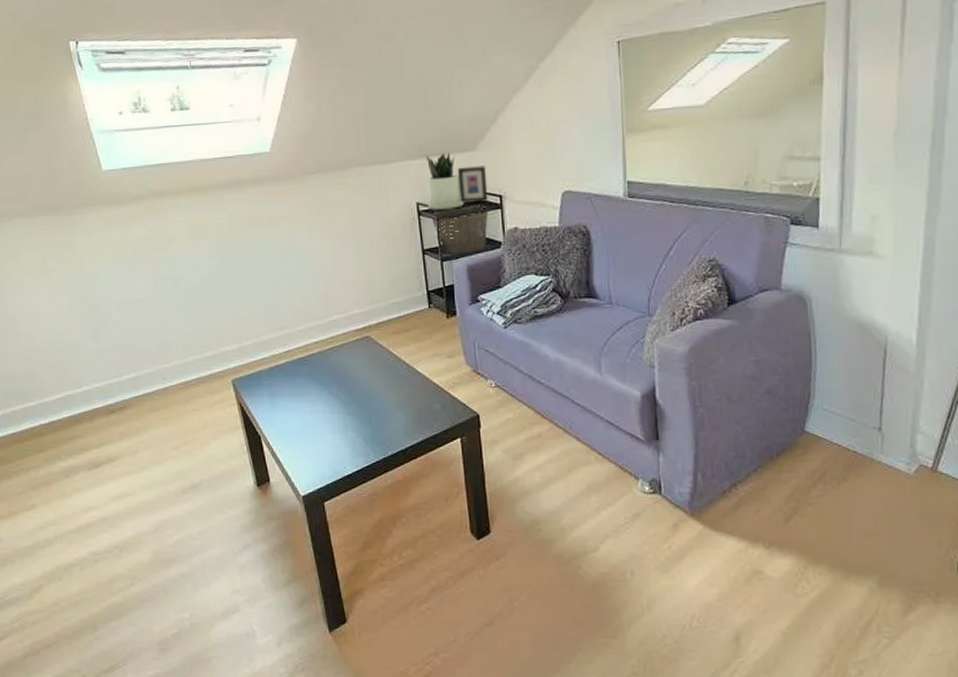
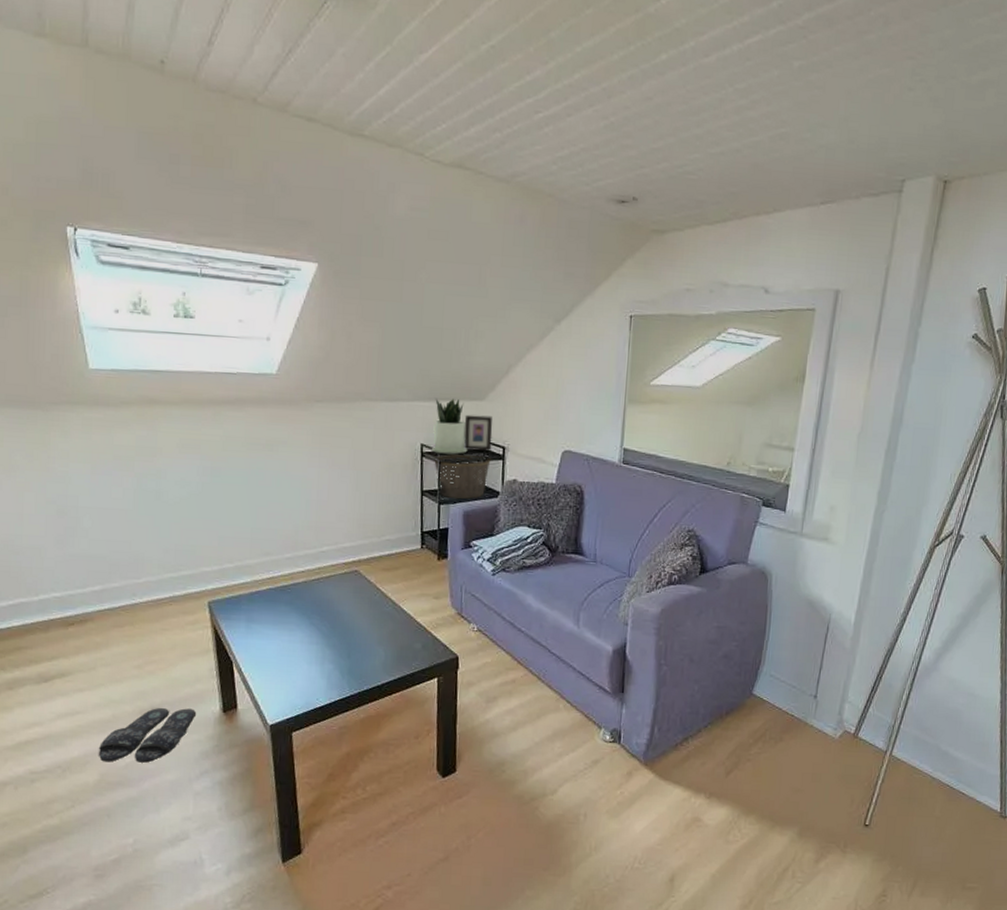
slippers: none [148,485,232,541] -> present [98,707,196,763]

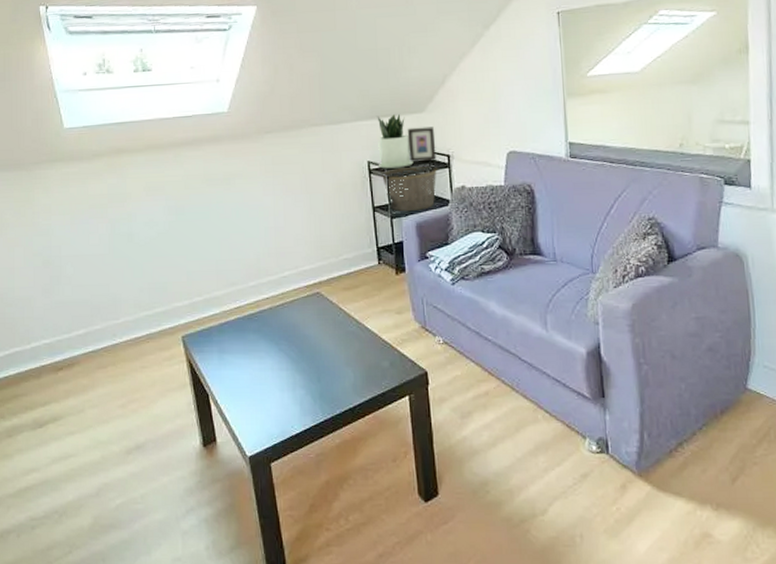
slippers: present [98,707,196,763] -> none [90,445,178,505]

